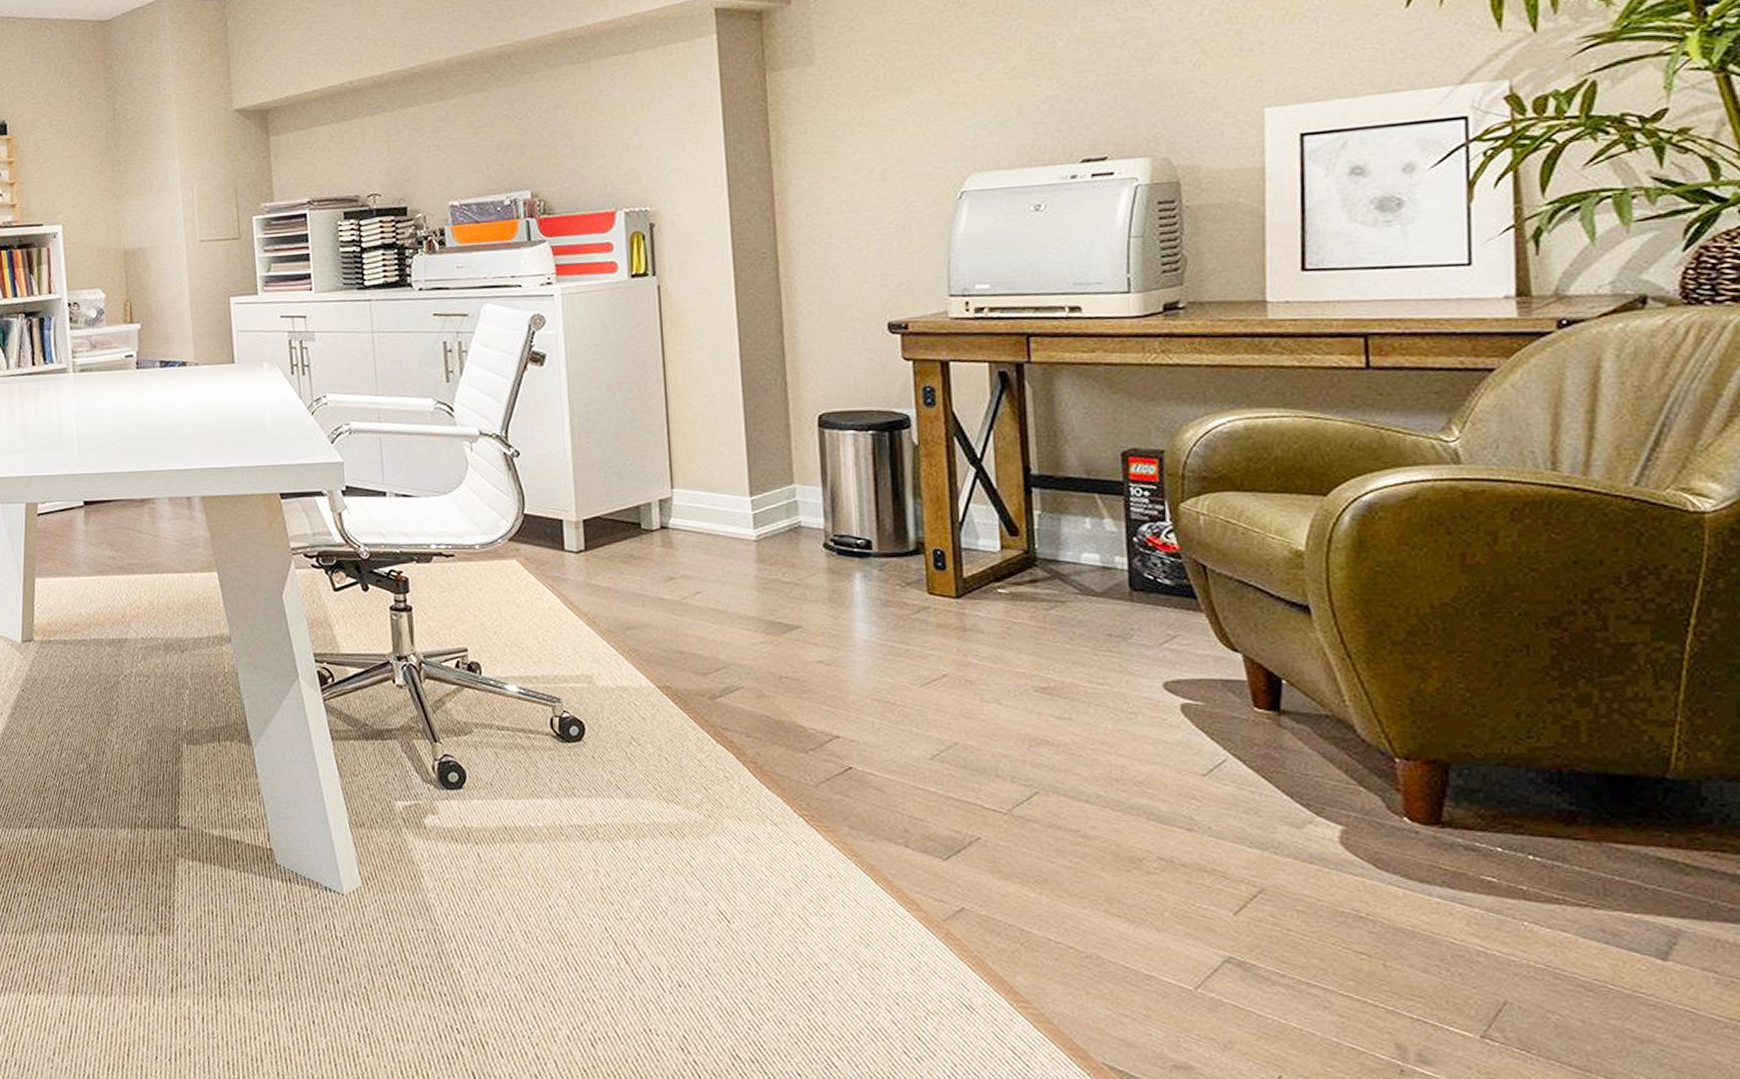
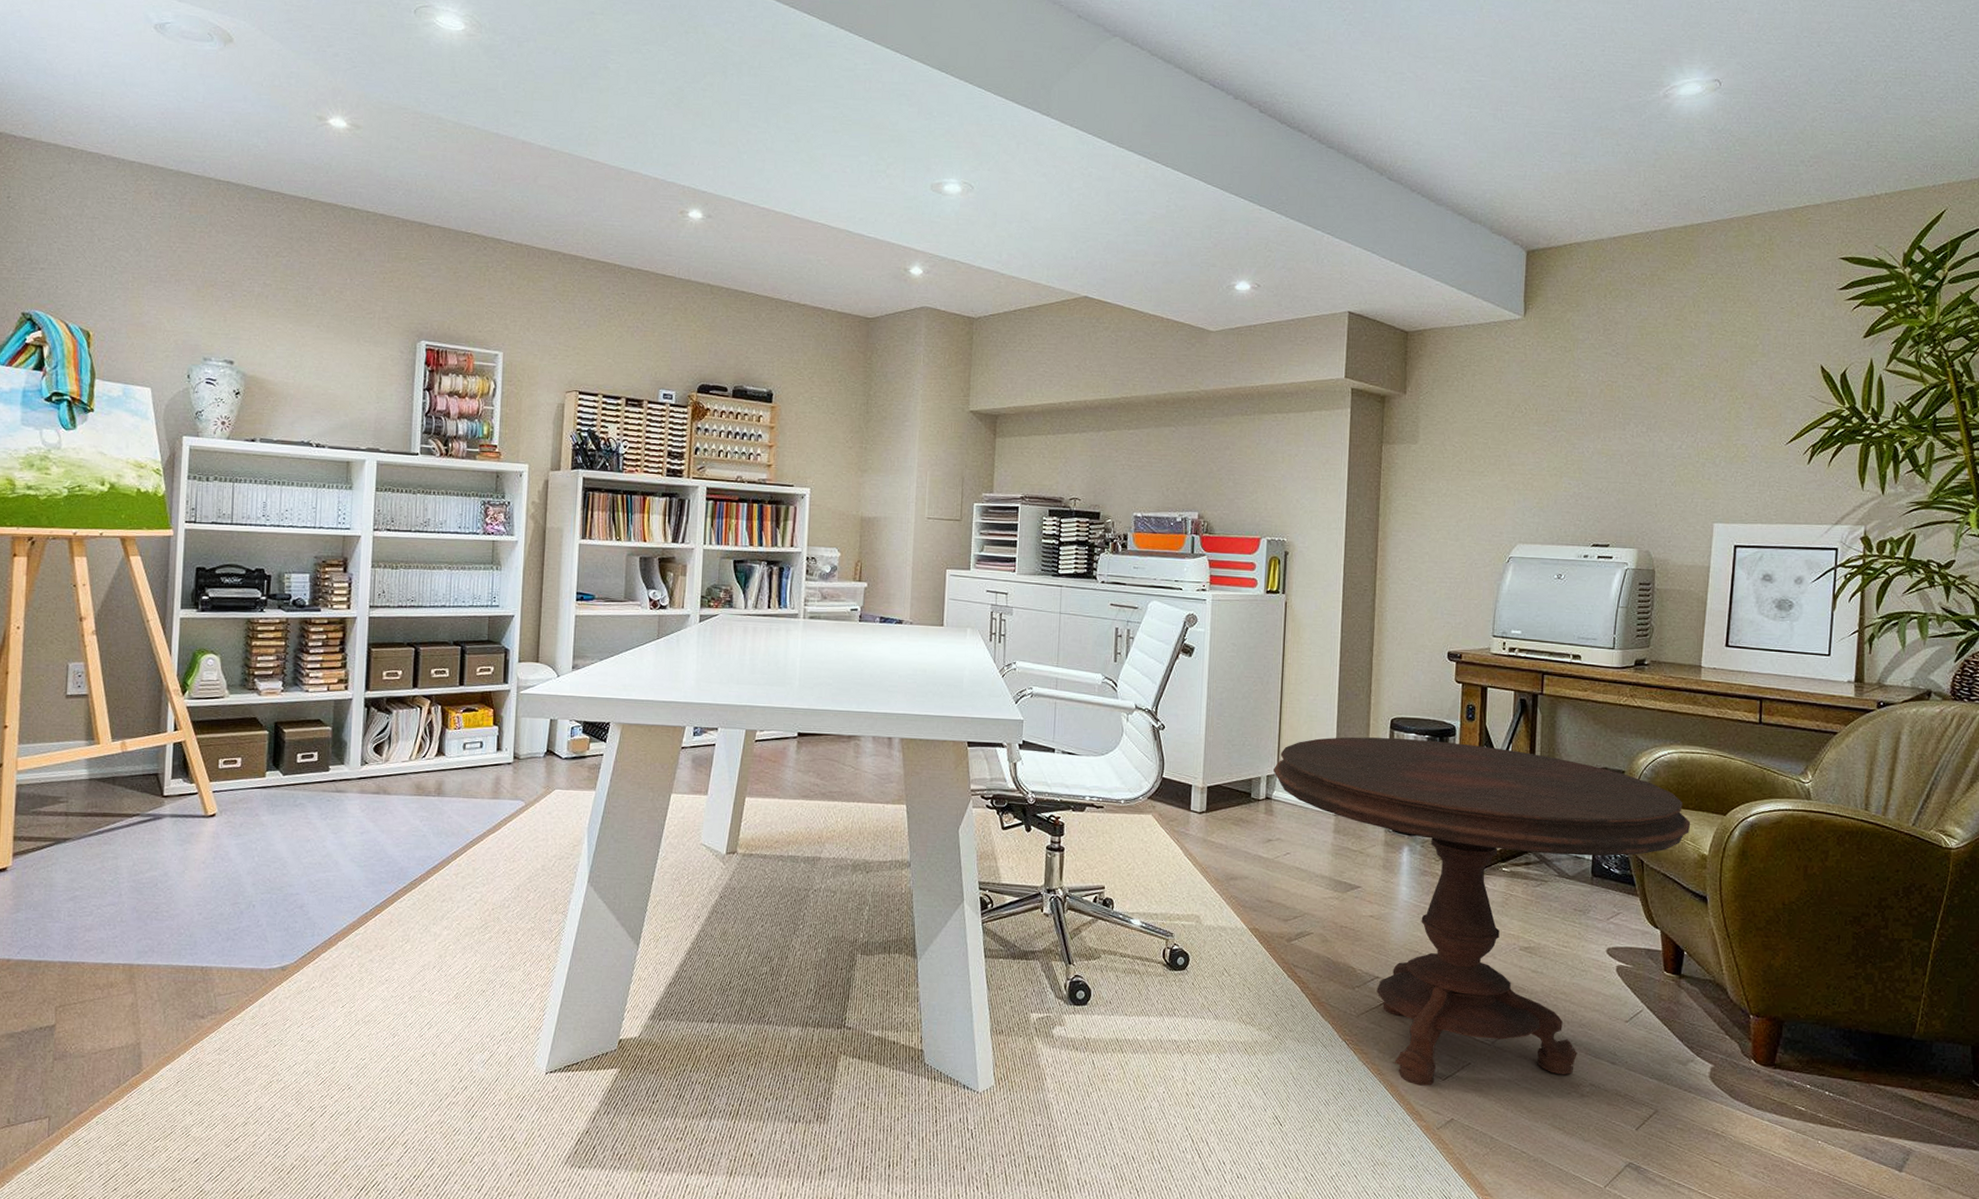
side table: none [667,436,1274,868] -> present [1273,737,1691,1086]

